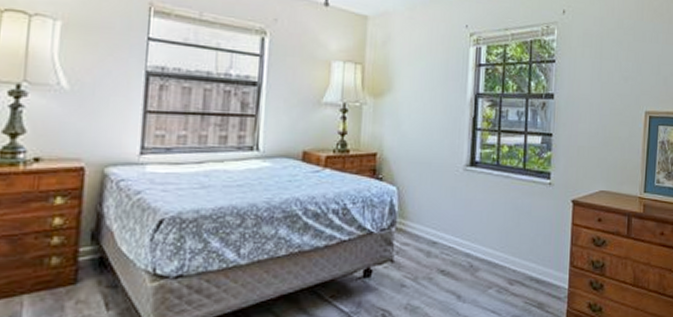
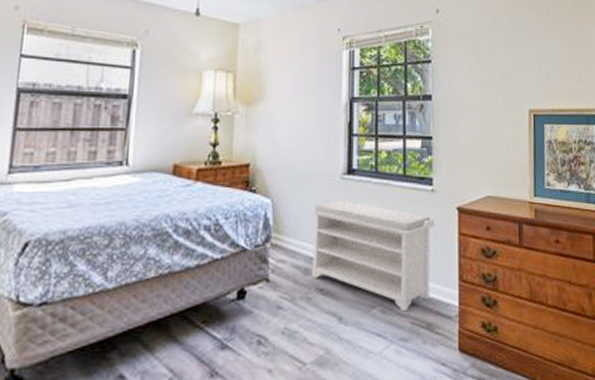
bench: none [434,189,551,292] -> present [311,200,435,312]

